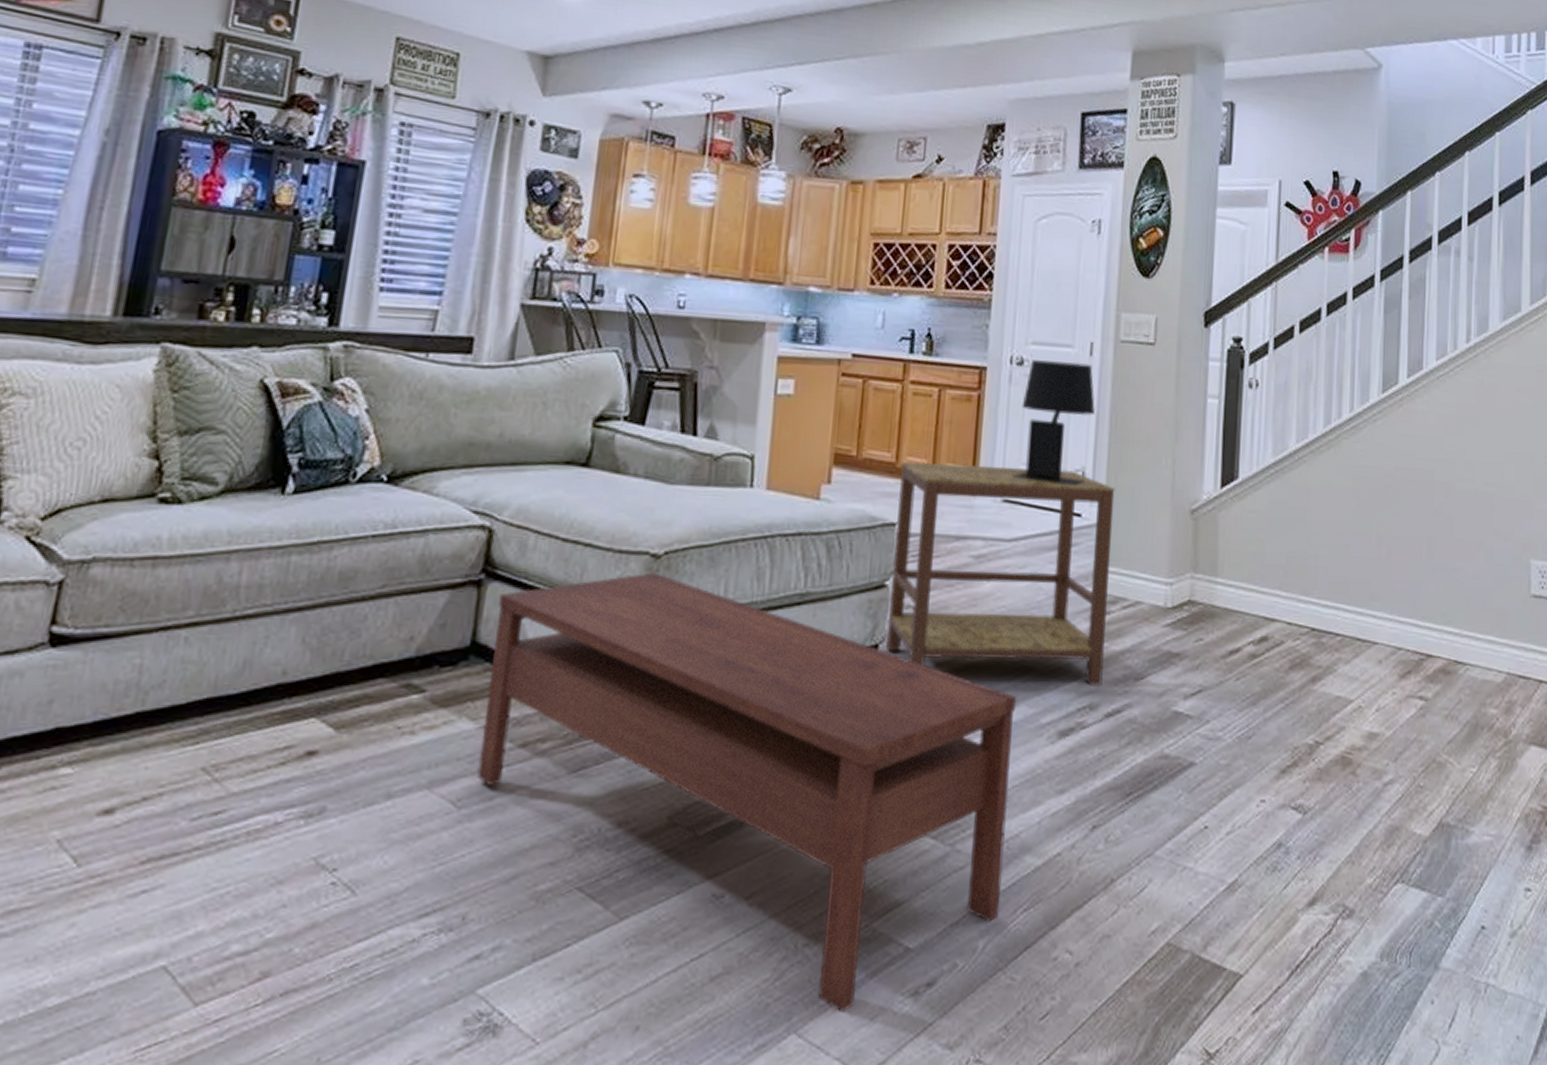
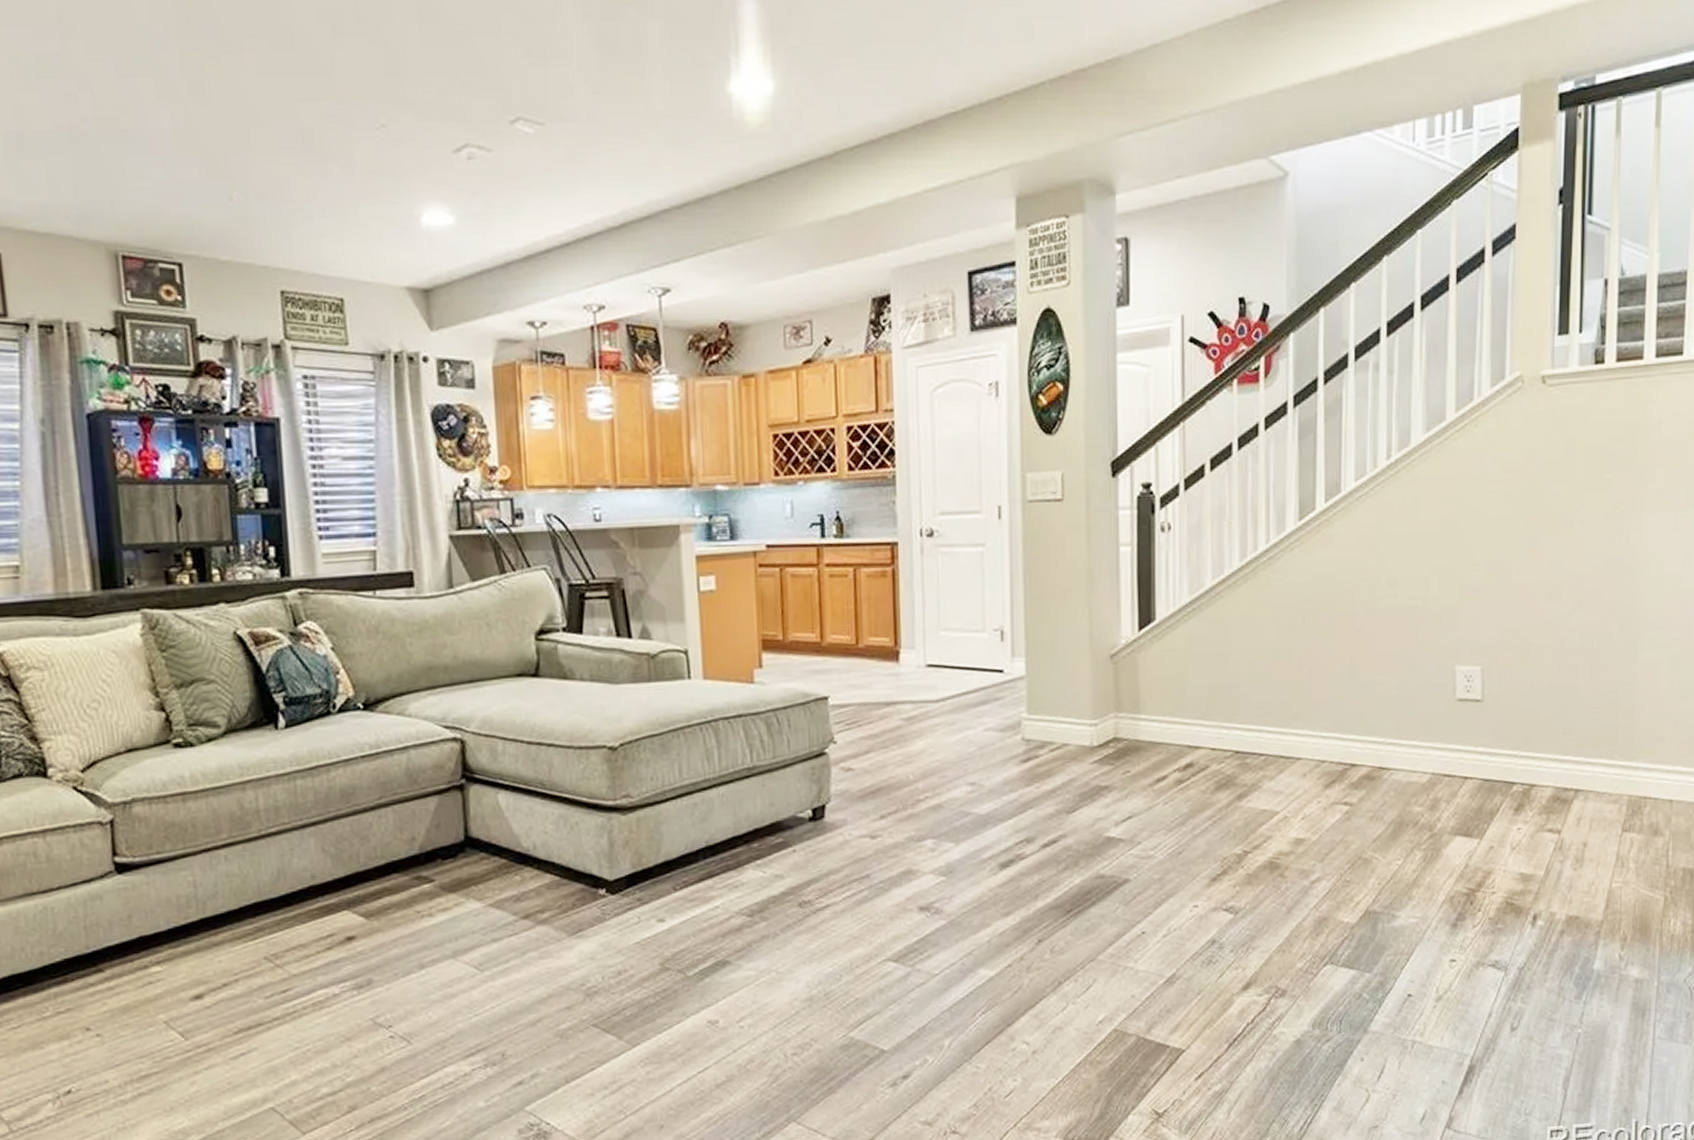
coffee table: present [477,572,1017,1013] -> none [480,762,960,1104]
side table: present [885,462,1115,686] -> none [826,630,1036,822]
table lamp: present [1012,360,1095,486] -> none [933,526,1008,645]

